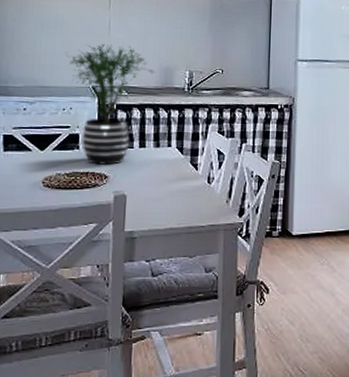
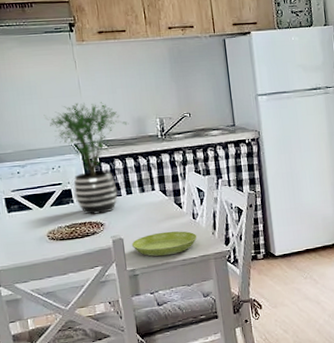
saucer: none [134,193,209,220] -> present [131,231,198,257]

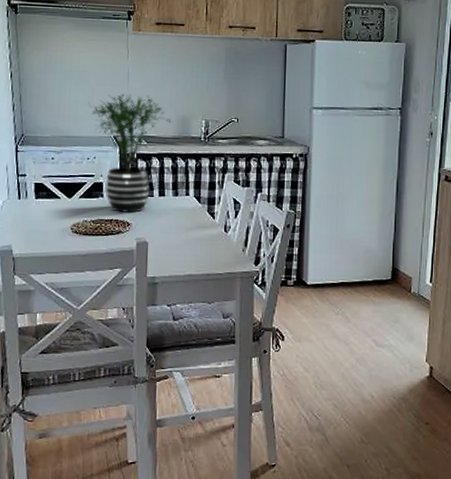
saucer: present [131,231,198,257] -> none [155,241,226,267]

